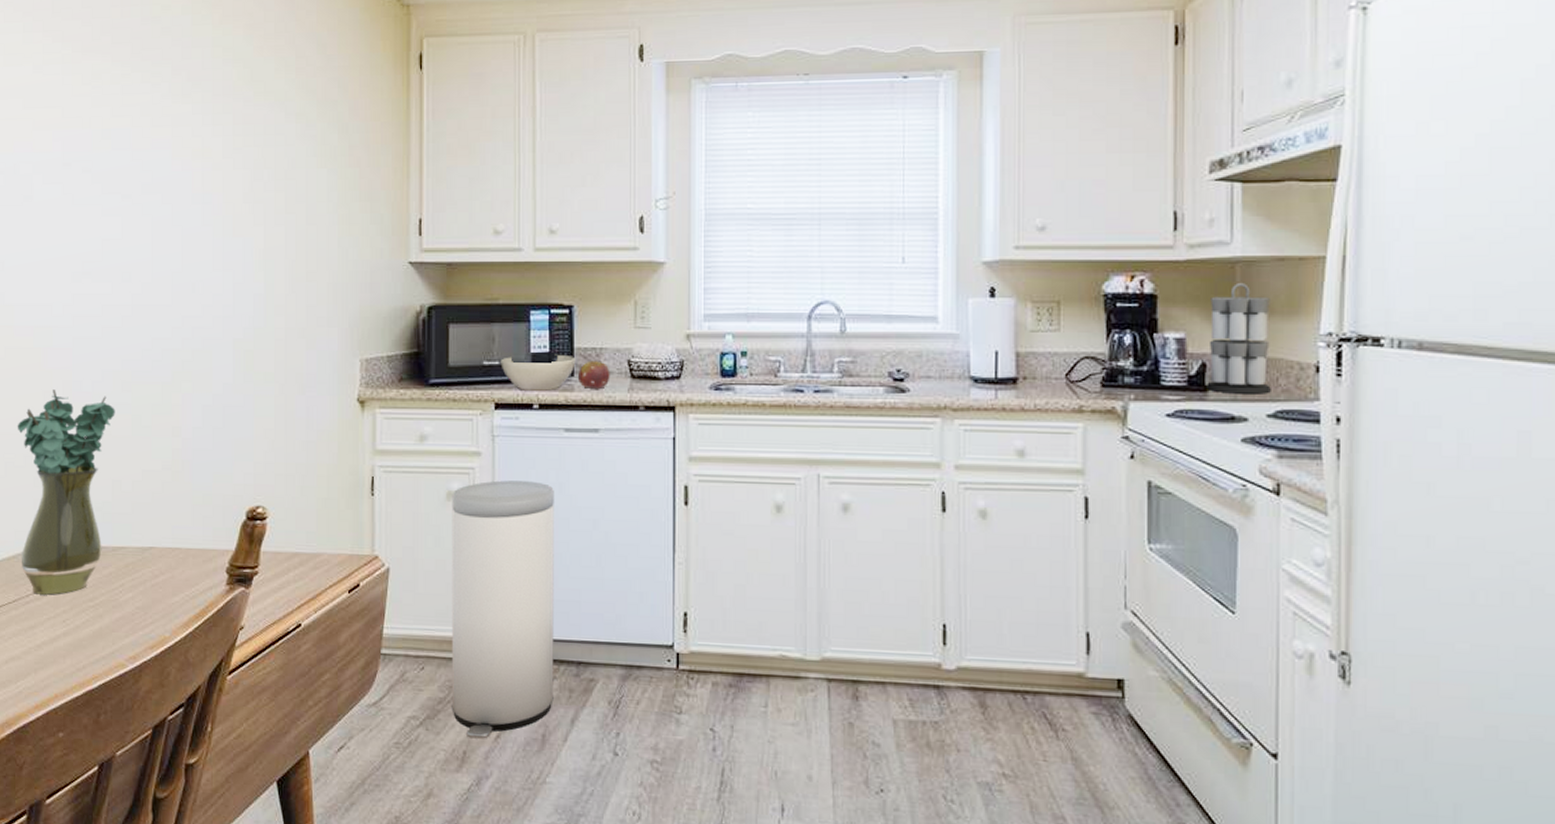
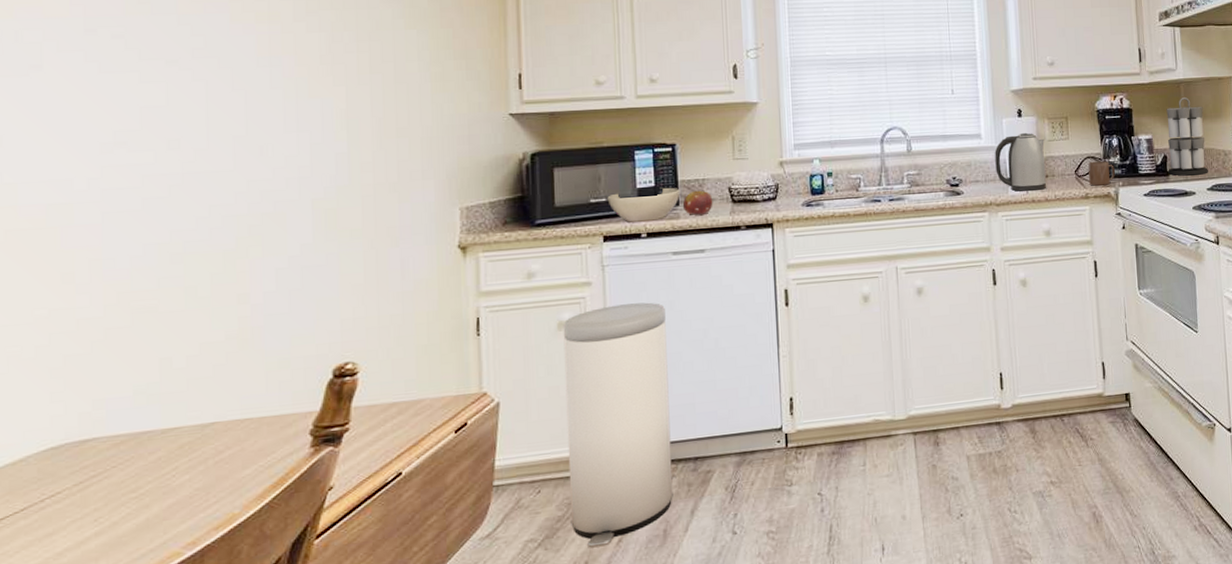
vase: present [17,390,115,595] -> none [23,270,162,497]
kettle: none [954,318,1025,397] -> present [995,132,1047,192]
mug: none [1086,363,1124,397] -> present [1088,160,1115,186]

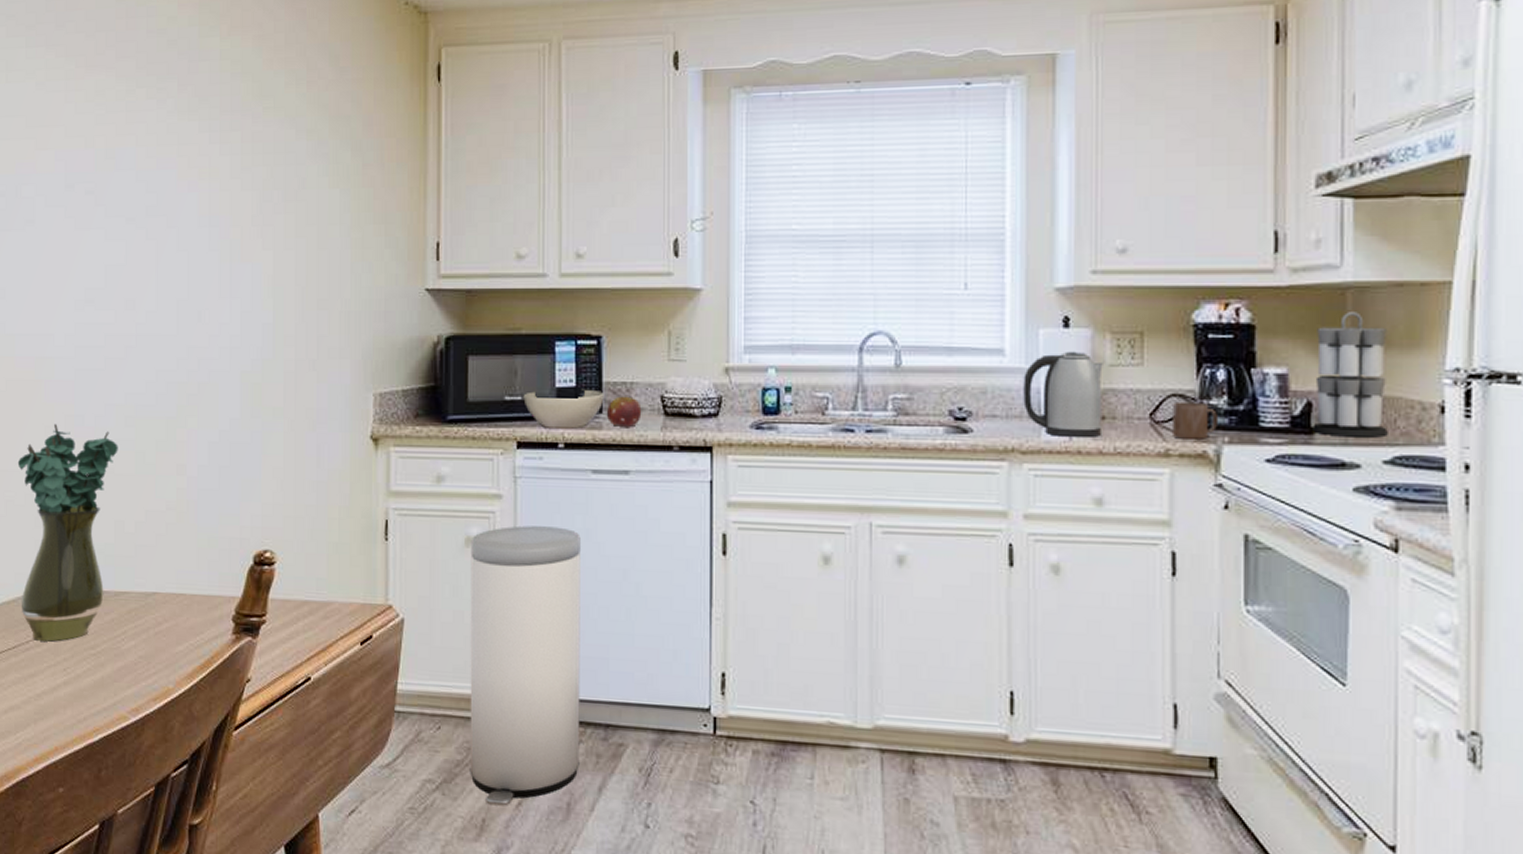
vase: none [23,270,162,497] -> present [17,424,118,642]

